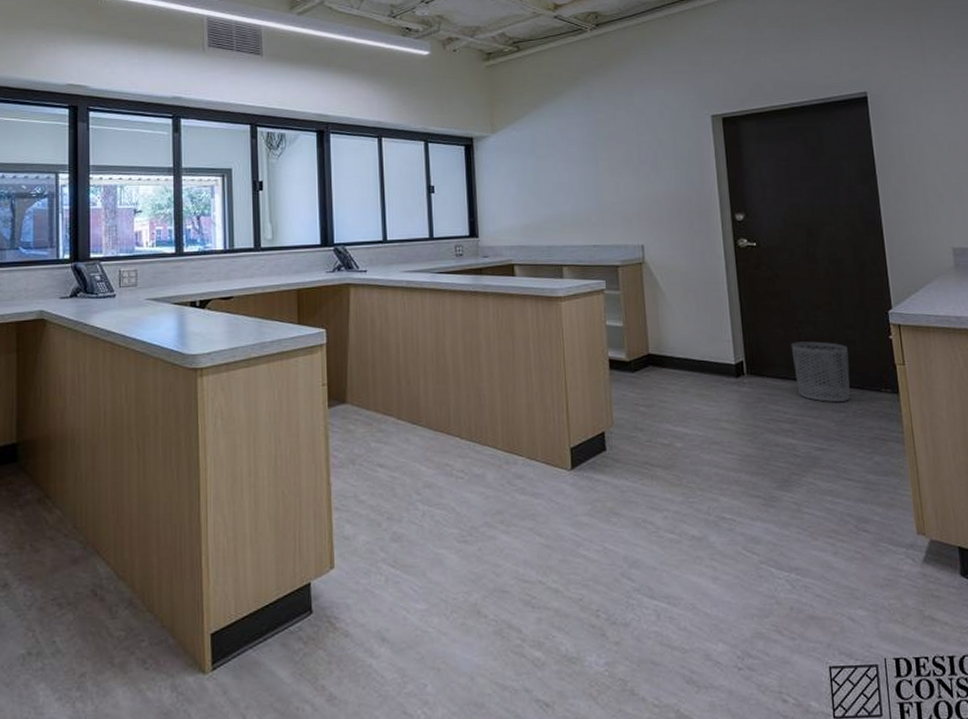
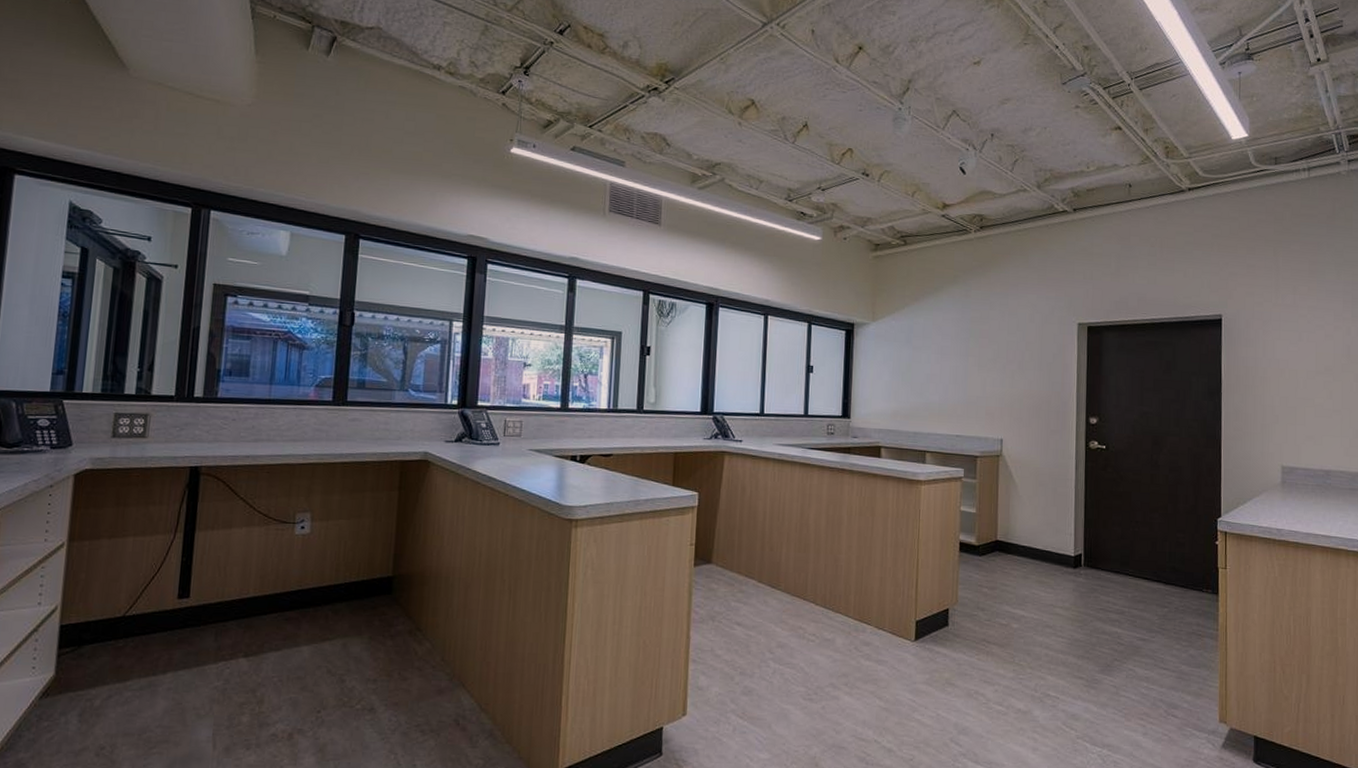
waste bin: present [791,341,851,402] -> none [1126,540,1177,598]

